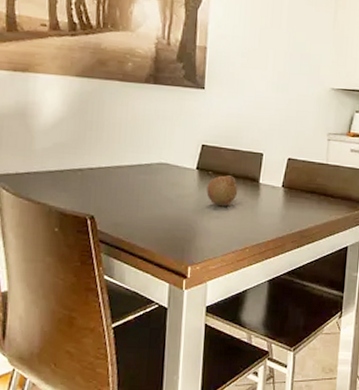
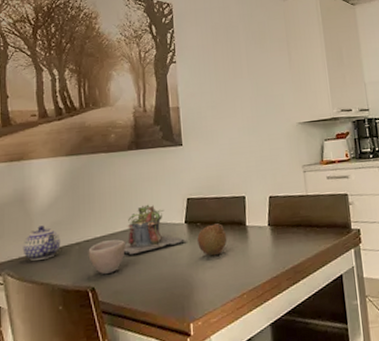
teapot: none [20,144,63,179] -> present [23,225,61,261]
cup: none [90,172,131,206] -> present [88,239,126,275]
plant: none [129,143,196,191] -> present [124,204,187,254]

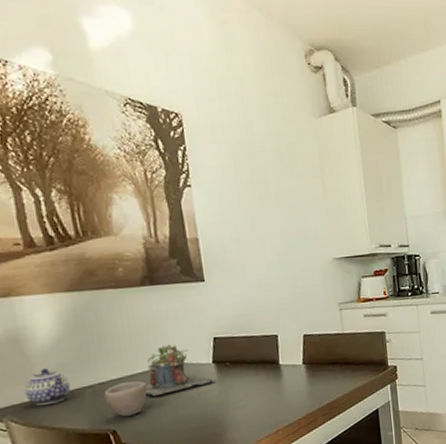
fruit: present [197,223,227,256] -> none [227,363,260,396]

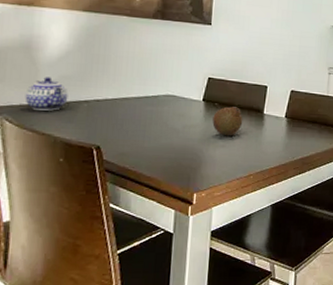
cup: present [104,381,148,417] -> none [96,103,138,136]
plant: present [145,344,216,396] -> none [136,76,202,121]
fruit: none [227,363,260,396] -> present [212,106,243,136]

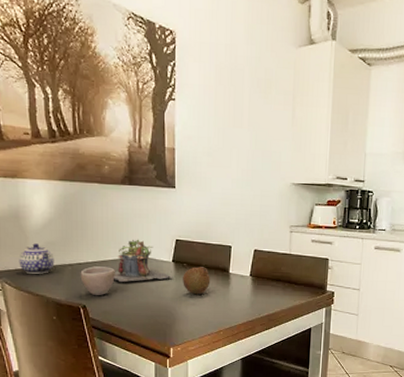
cup: none [96,103,138,136] -> present [80,266,115,296]
plant: none [136,76,202,121] -> present [114,239,173,282]

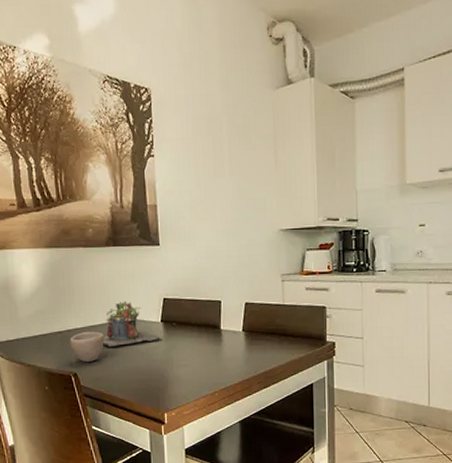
teapot: present [18,243,55,274] -> none [10,313,44,344]
fruit: present [183,267,211,295] -> none [173,325,202,355]

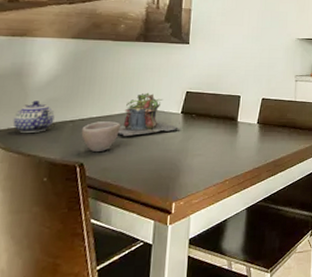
teapot: none [10,313,44,344] -> present [12,101,55,133]

